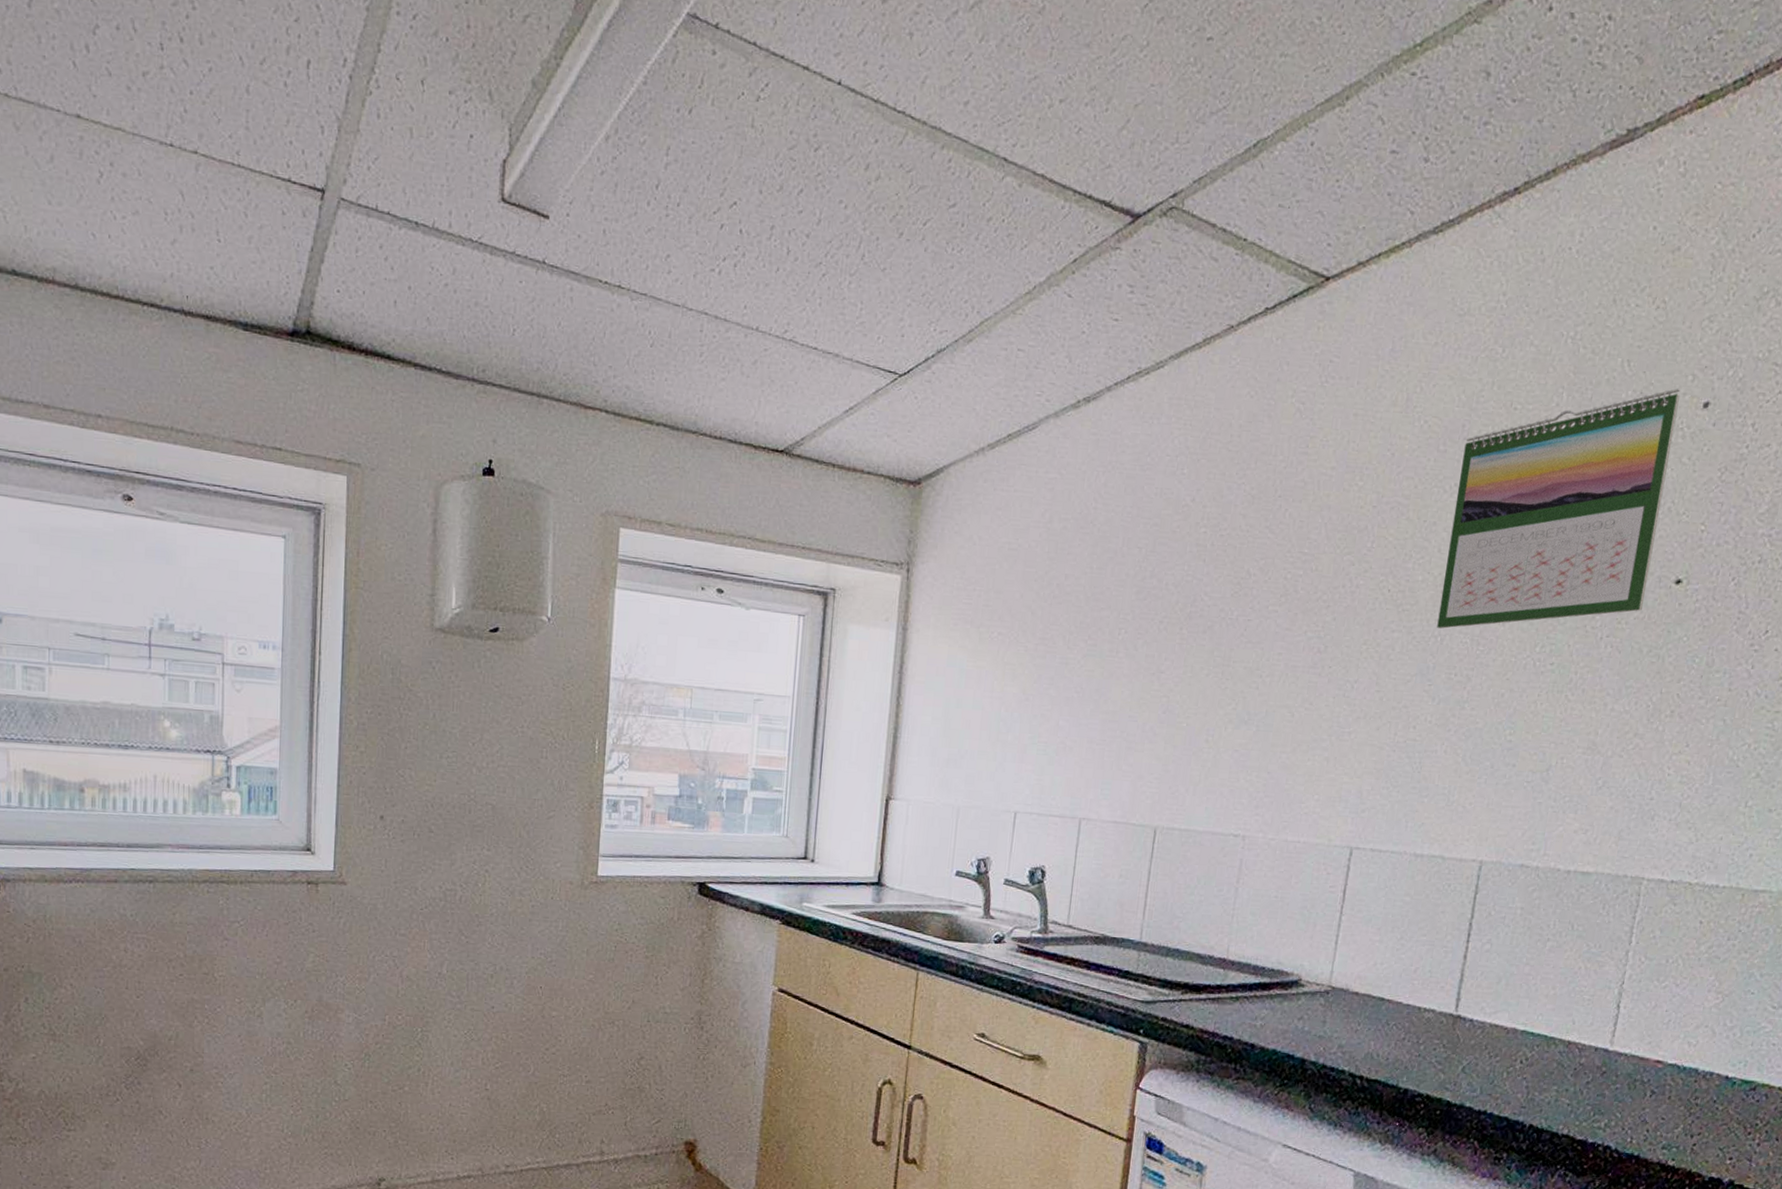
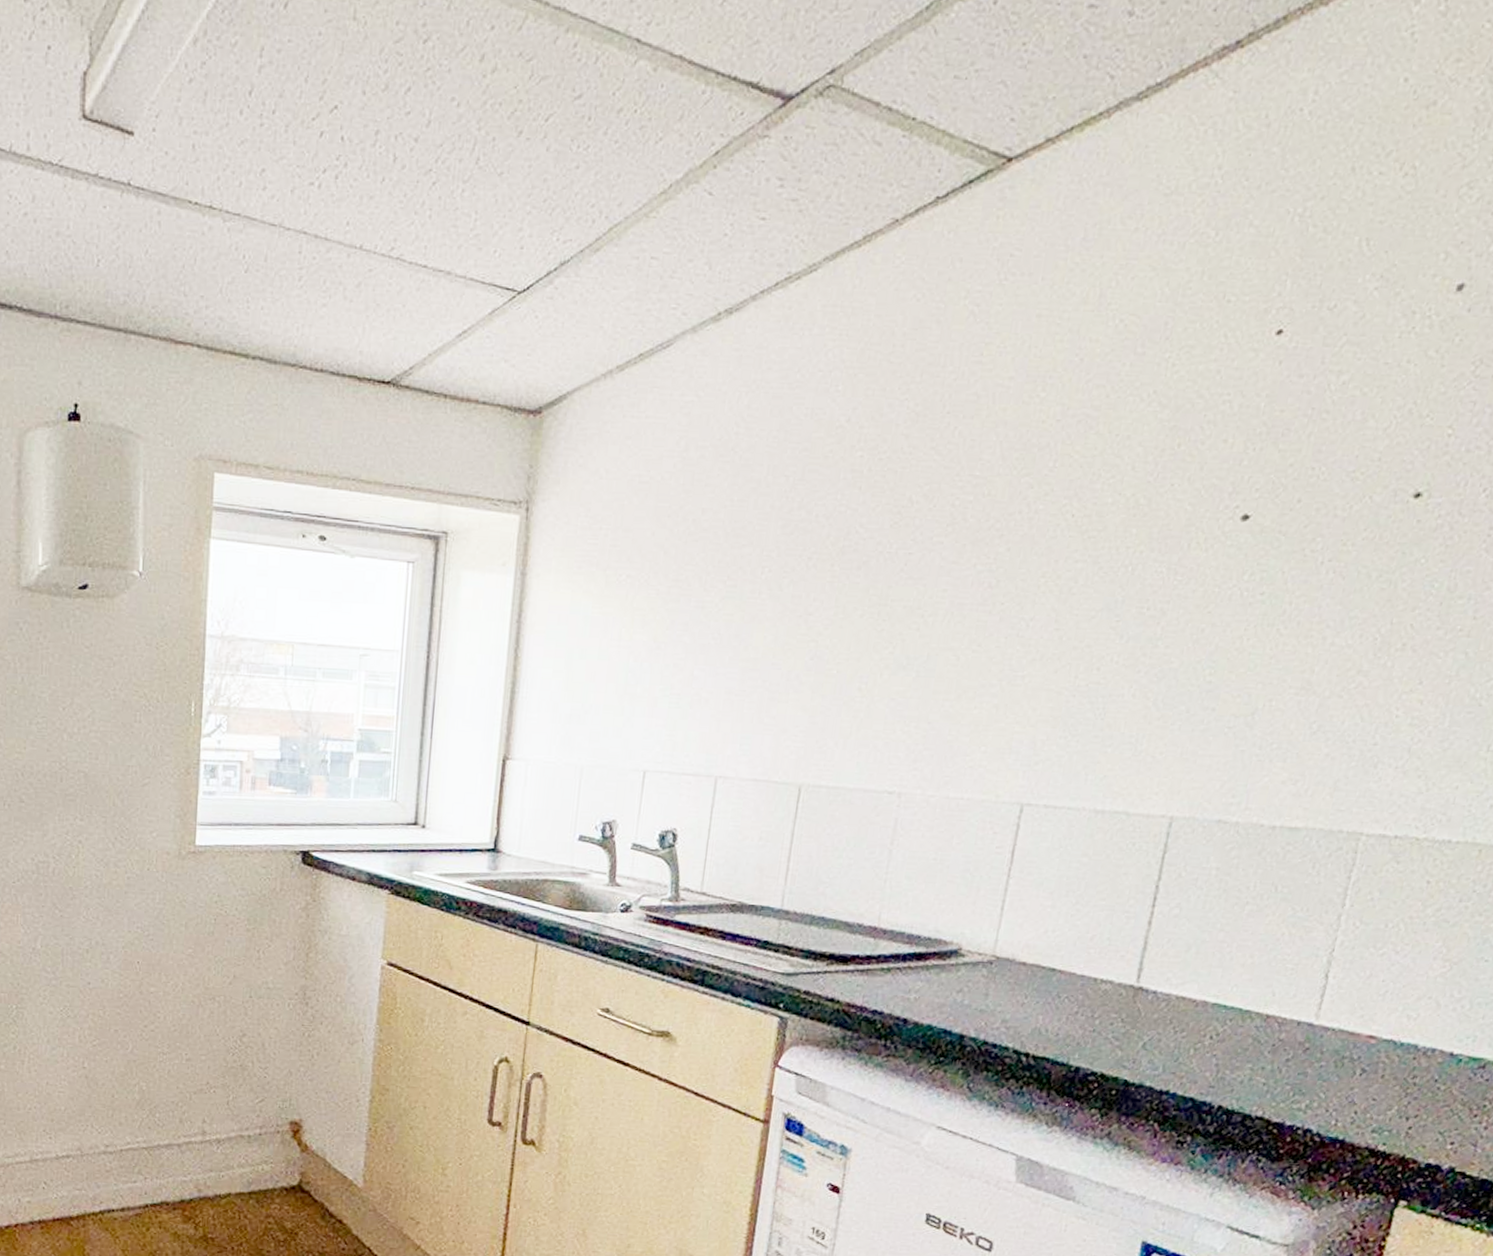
calendar: present [1437,389,1681,629] -> none [1128,270,1430,557]

